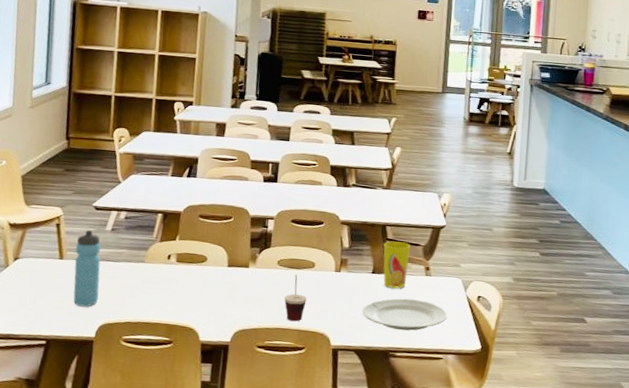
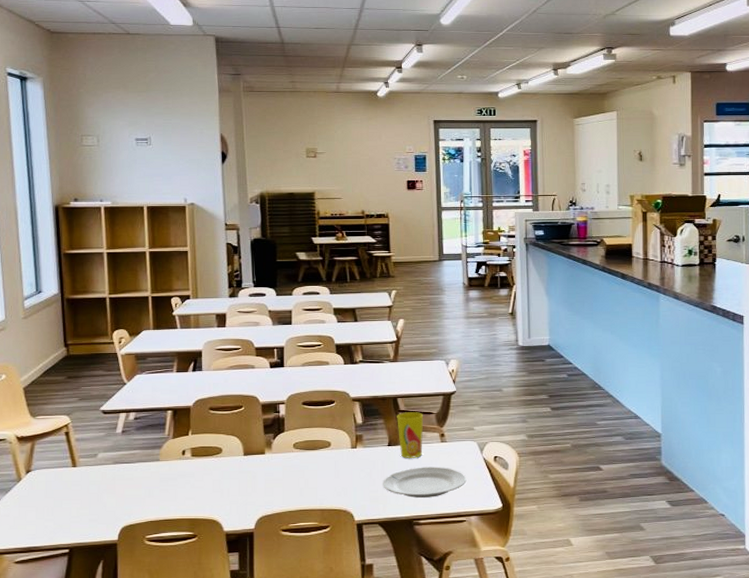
water bottle: present [73,229,101,307] -> none [87,434,118,511]
cup: present [284,274,307,322] -> none [303,456,326,502]

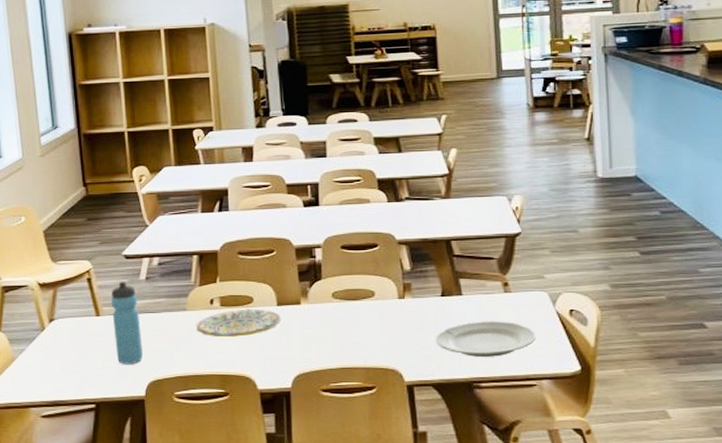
water bottle: none [87,434,118,511] -> present [111,281,144,365]
plate: none [168,458,247,484] -> present [196,309,282,337]
cup: present [397,412,424,458] -> none [451,257,483,311]

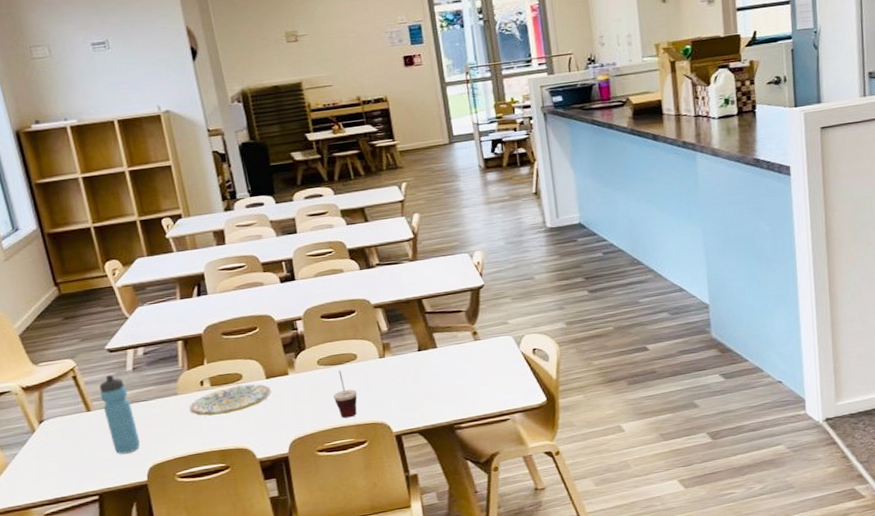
cup: none [344,306,370,359] -> present [332,370,357,418]
plate: present [436,321,536,357] -> none [417,366,506,402]

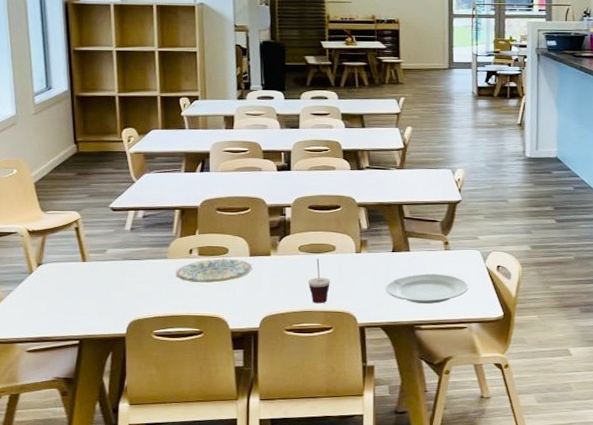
water bottle: present [99,374,141,454] -> none [97,231,126,306]
plate: none [417,366,506,402] -> present [386,273,469,304]

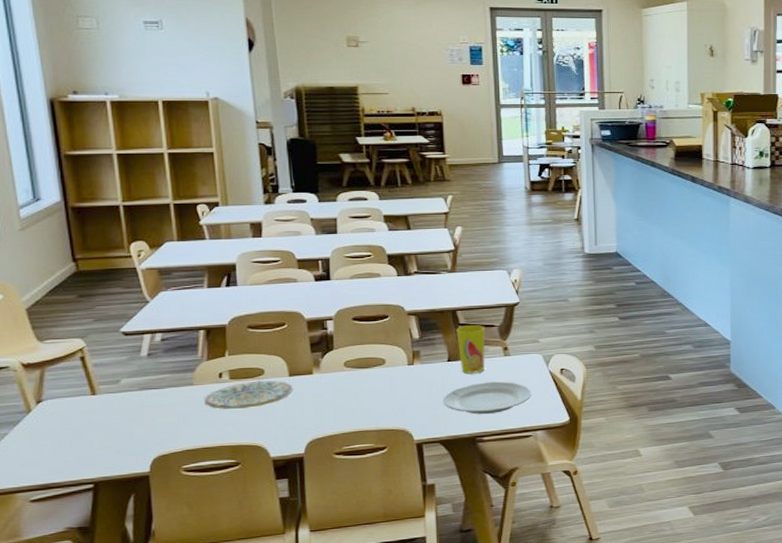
cup: present [307,259,330,304] -> none [356,374,382,423]
cup: none [401,219,429,265] -> present [456,325,485,374]

